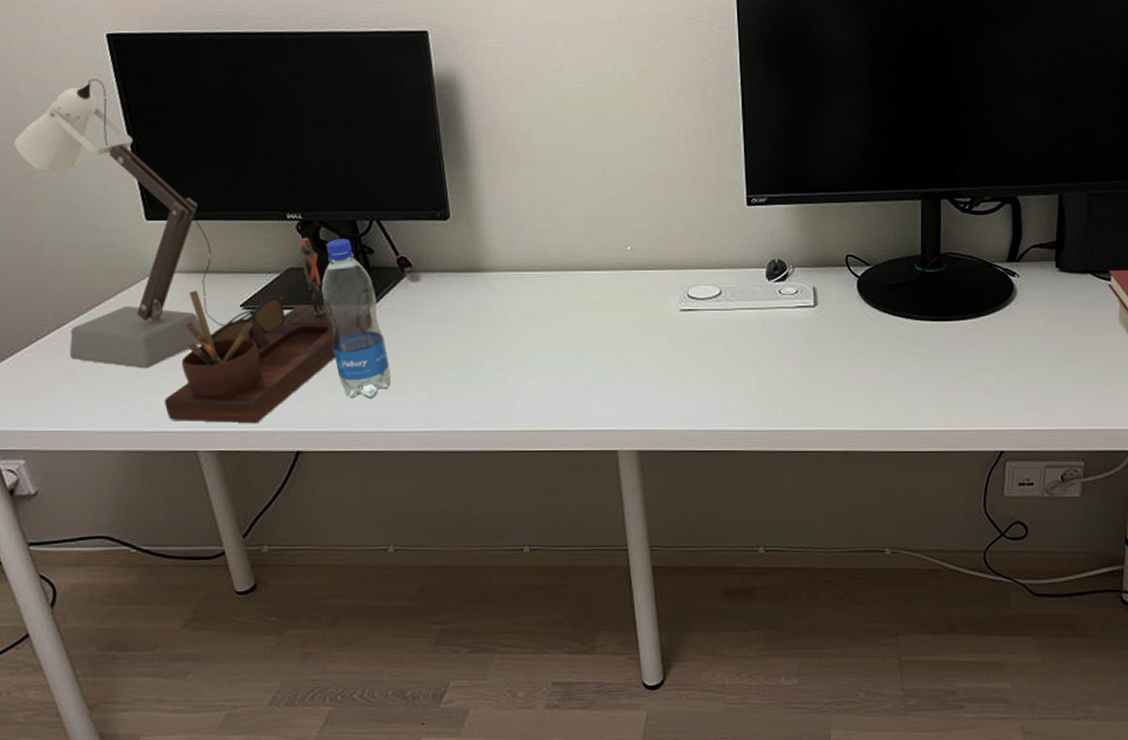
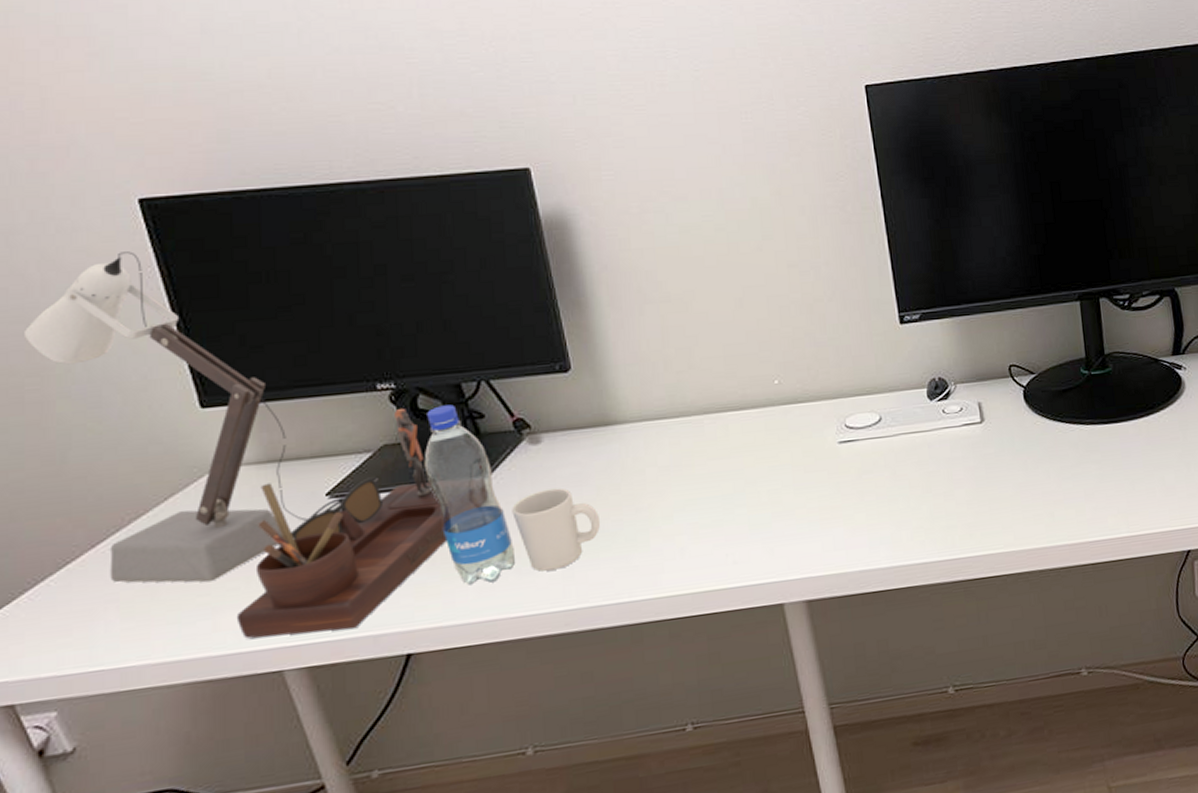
mug: none [391,323,465,394] -> present [512,488,601,572]

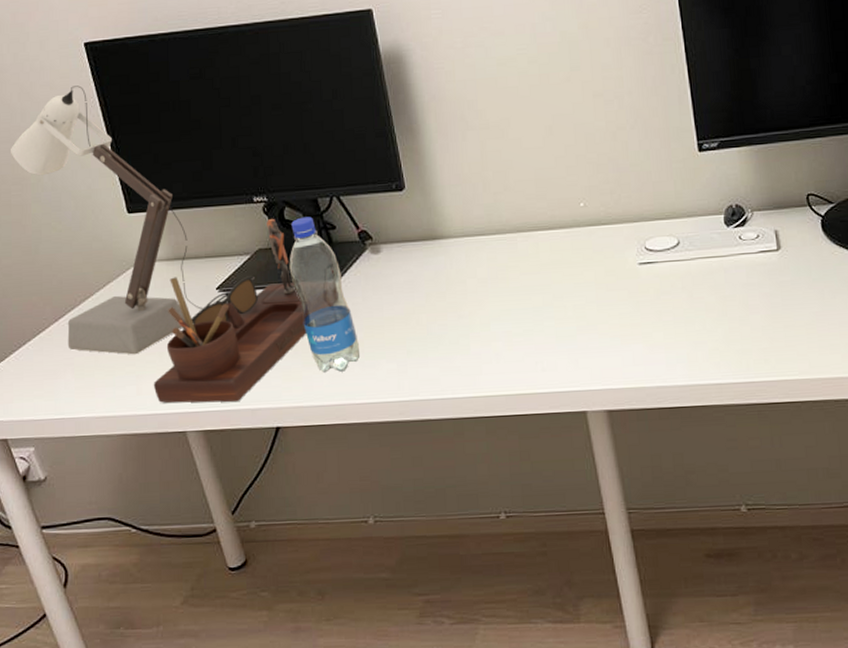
mug: present [512,488,601,572] -> none [357,293,429,365]

